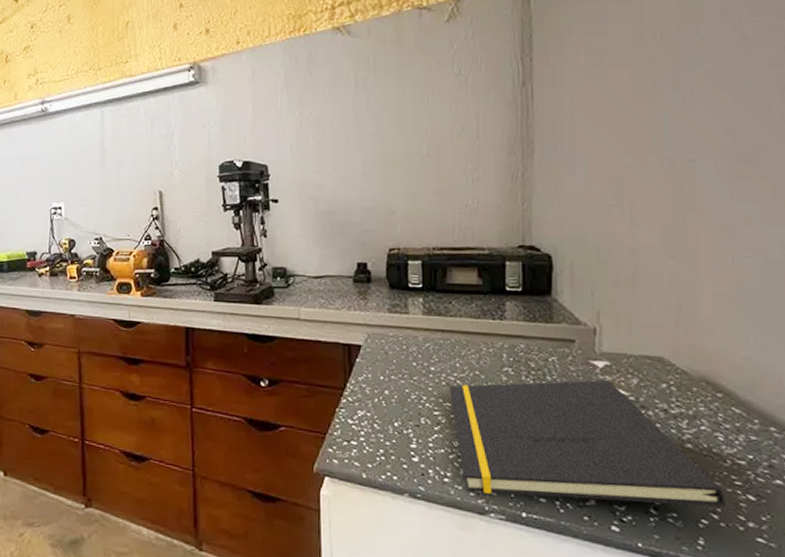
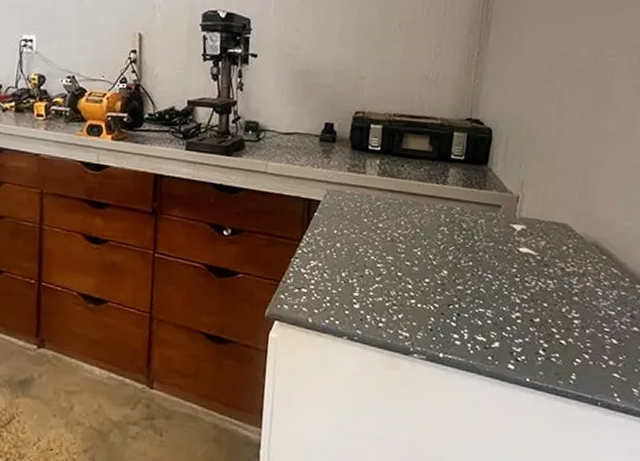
notepad: present [449,380,726,508] -> none [392,240,596,349]

